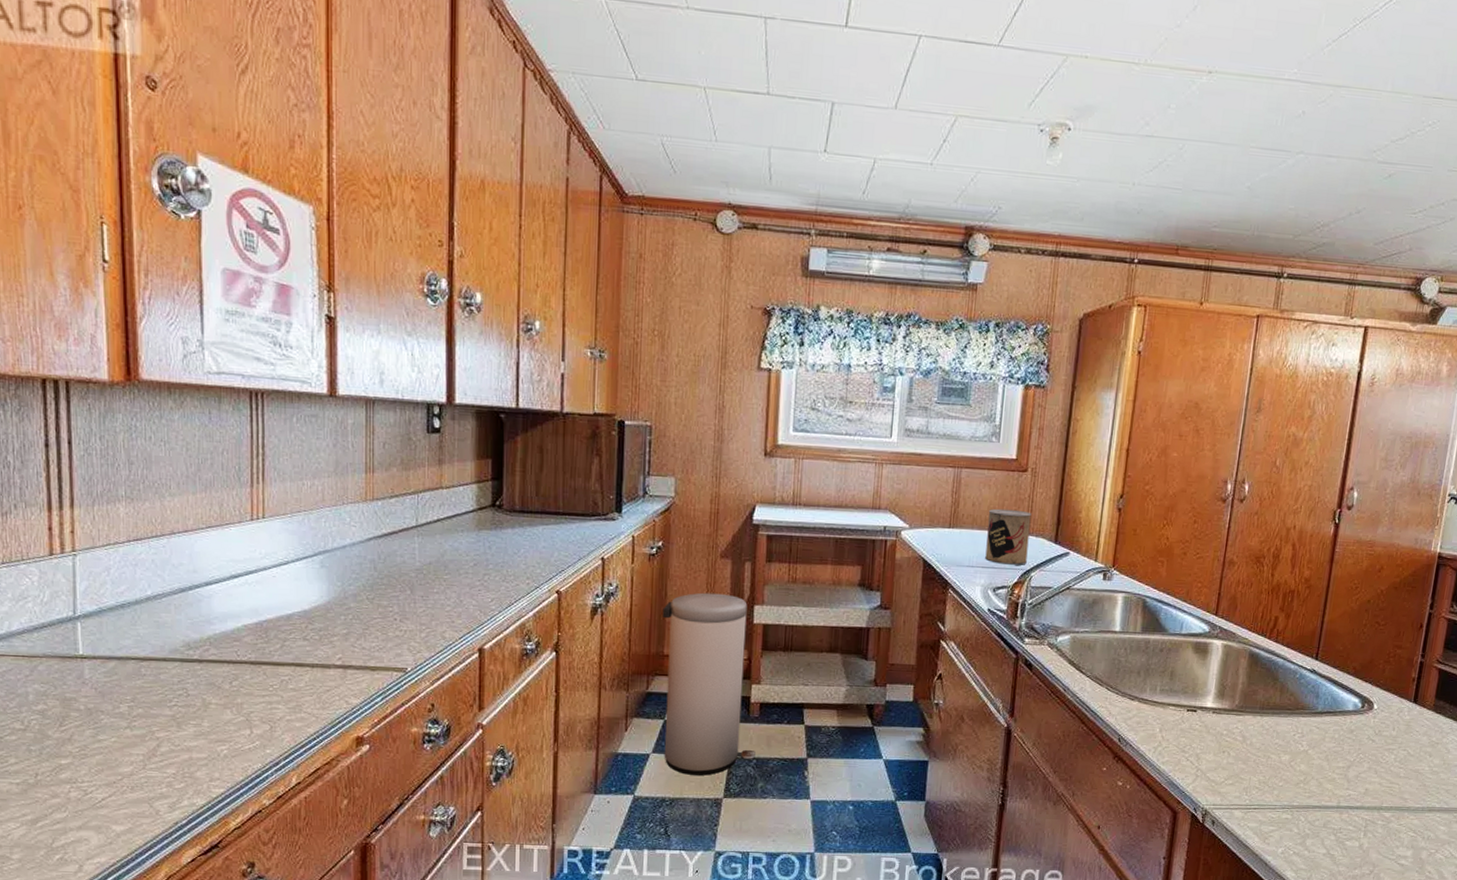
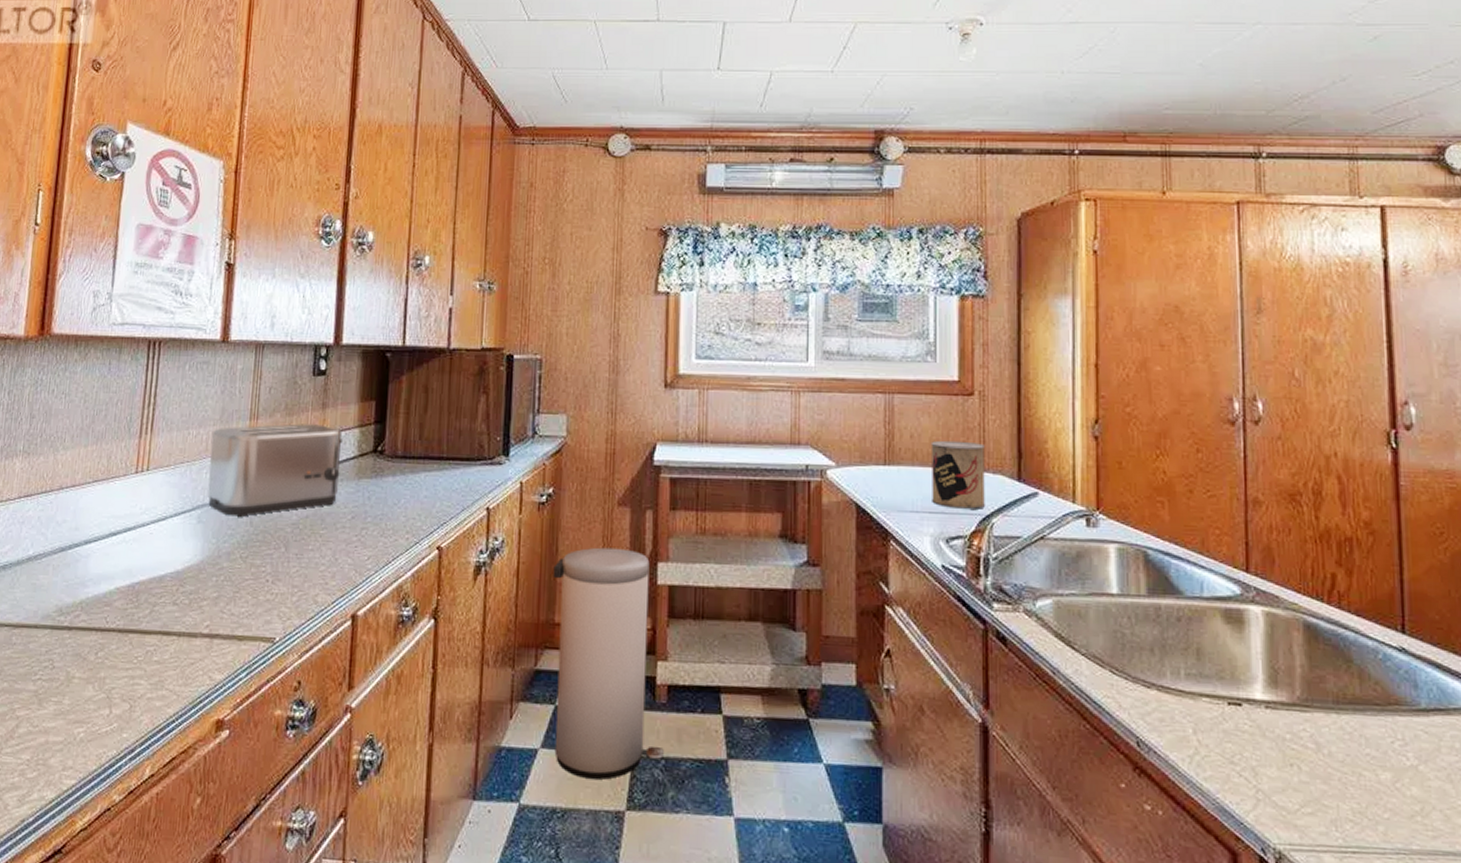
toaster: none [327,478,461,563] -> present [207,424,342,517]

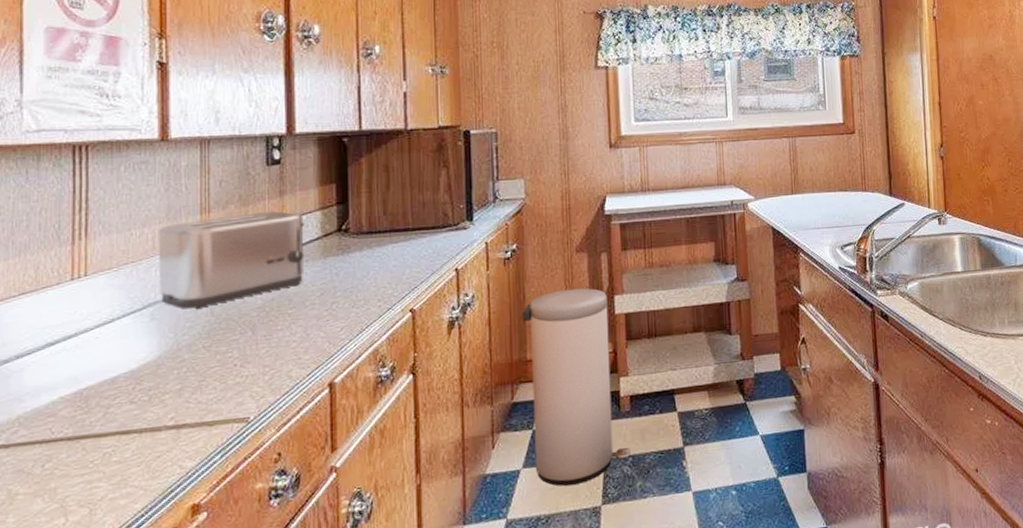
tin can: present [930,440,985,510] -> none [825,169,868,223]

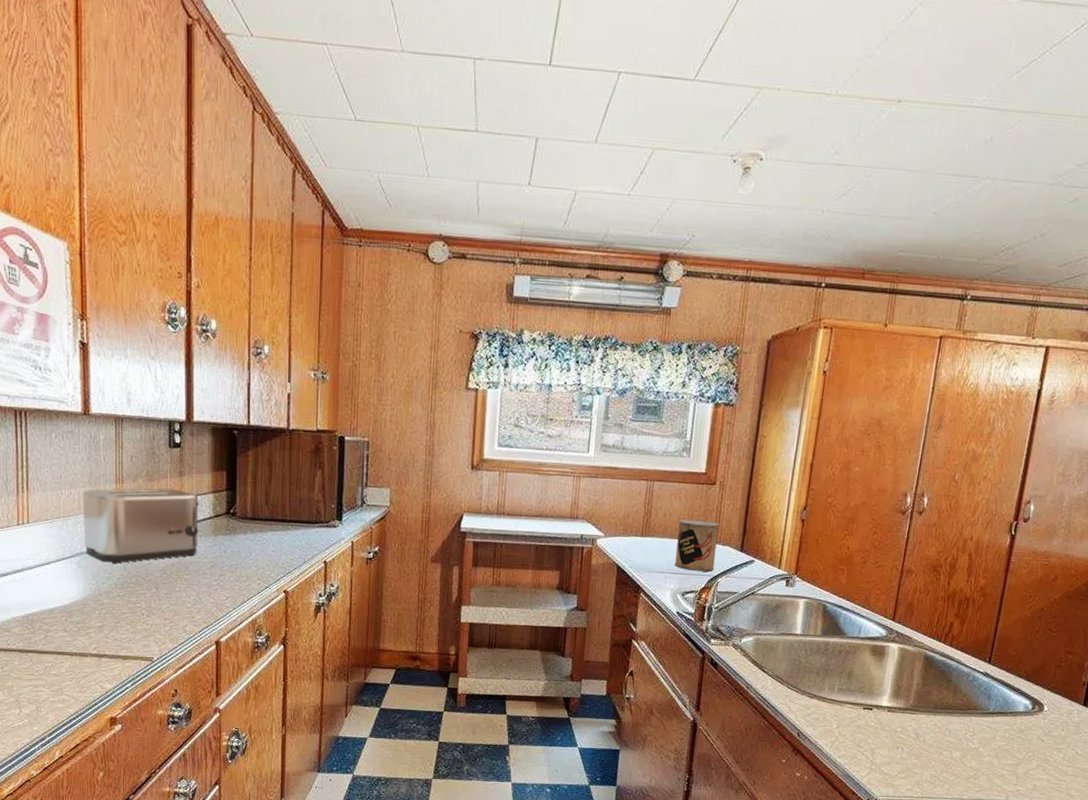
pedal bin: present [522,288,631,486] -> none [378,593,462,758]
tin can: none [825,169,868,223] -> present [675,519,719,572]

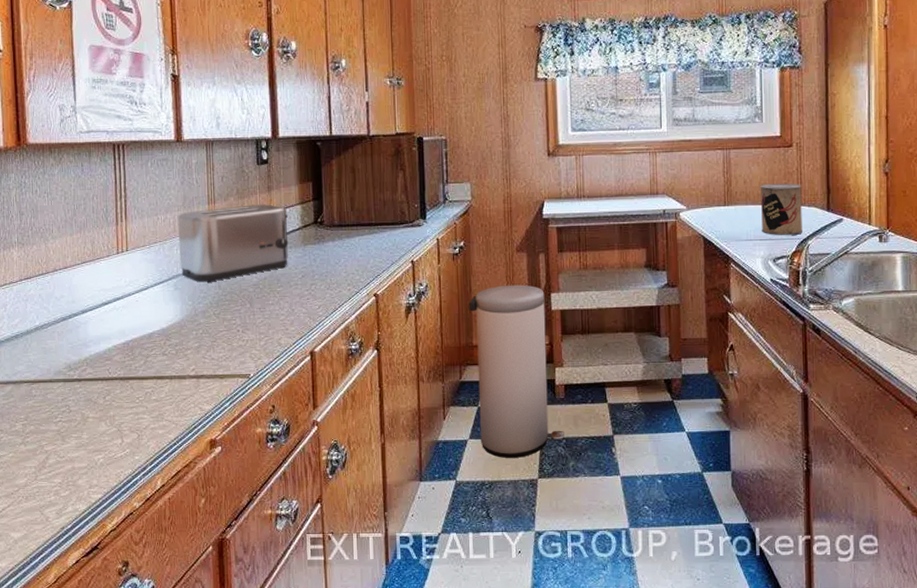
pedal bin: none [378,593,462,758] -> present [469,284,564,458]

